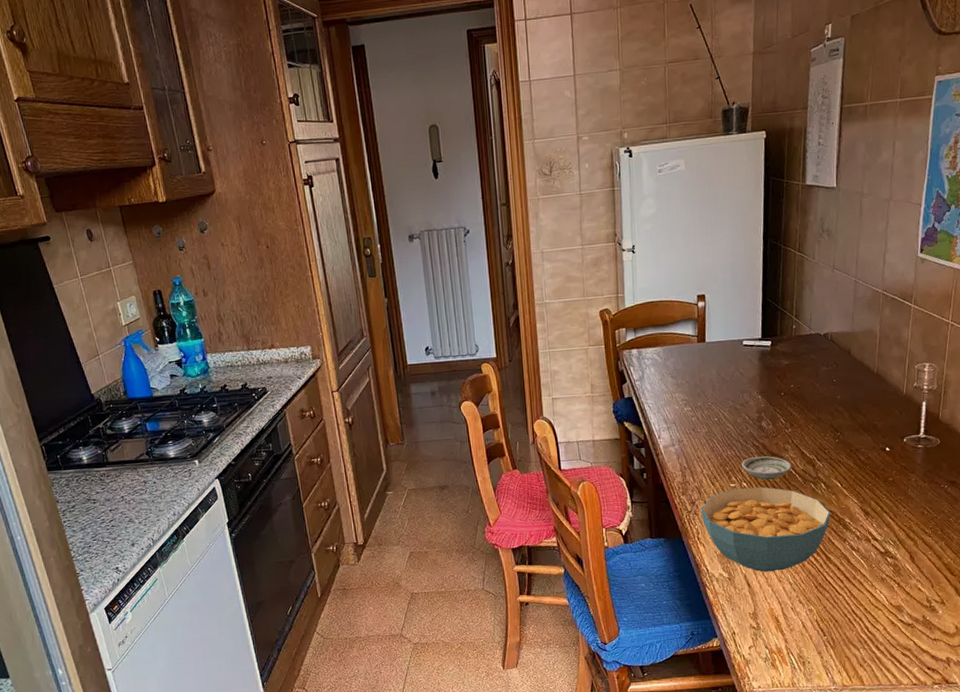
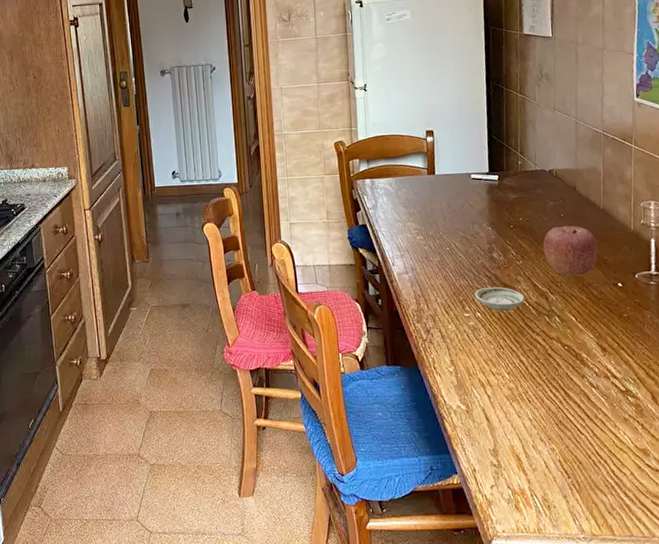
cereal bowl: present [701,486,831,572] -> none [436,317,567,406]
apple: none [813,391,868,443] -> present [543,226,598,276]

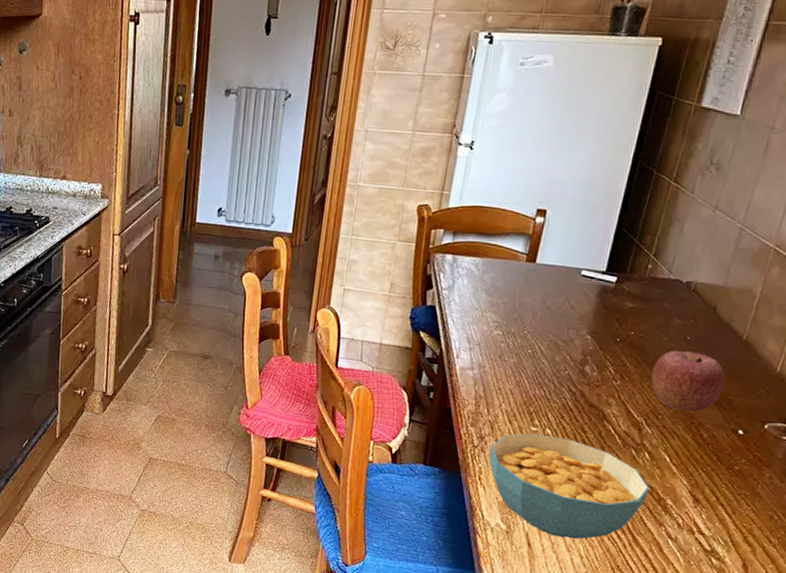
cereal bowl: none [436,317,567,406] -> present [489,433,650,540]
saucer: present [475,286,525,311] -> none [550,403,612,434]

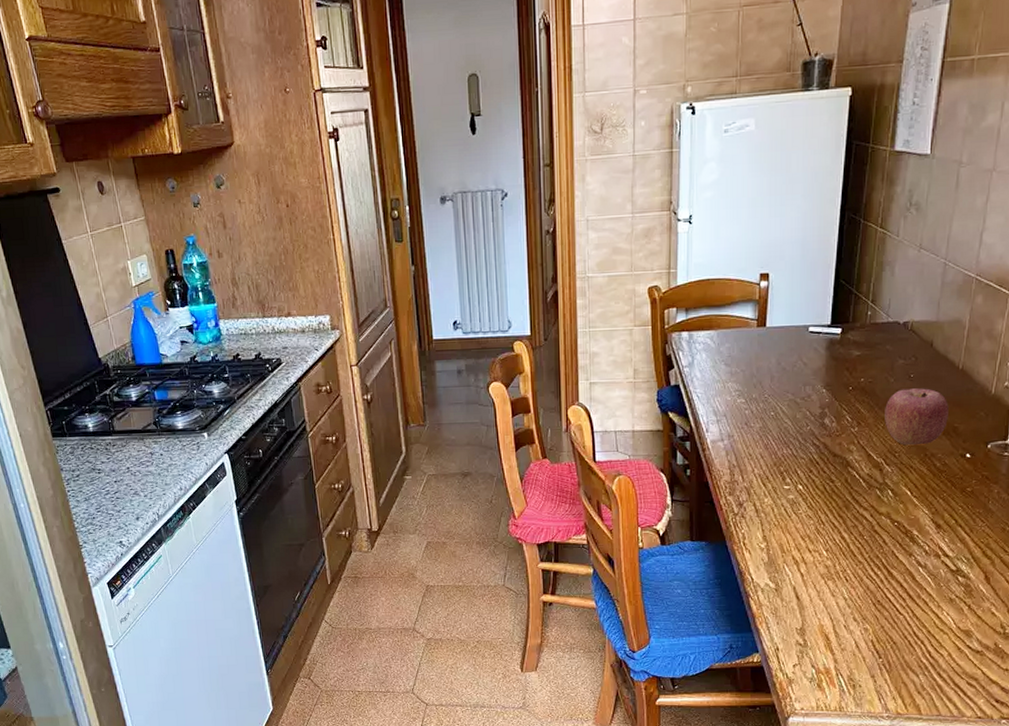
cereal bowl: present [489,433,650,540] -> none [749,490,897,585]

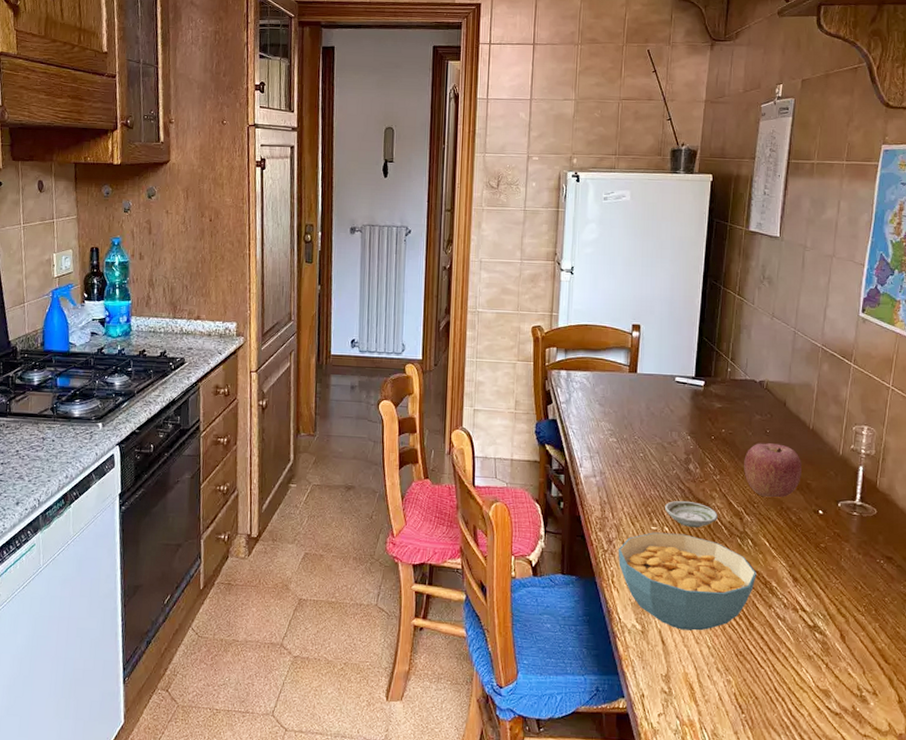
cereal bowl: none [749,490,897,585] -> present [618,532,757,631]
saucer: none [799,456,856,484] -> present [665,500,718,528]

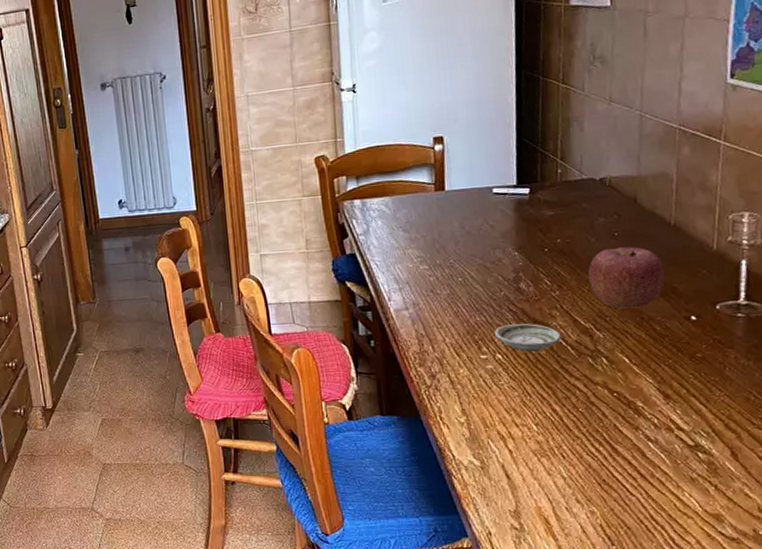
cereal bowl: present [618,532,757,631] -> none [443,359,616,462]

